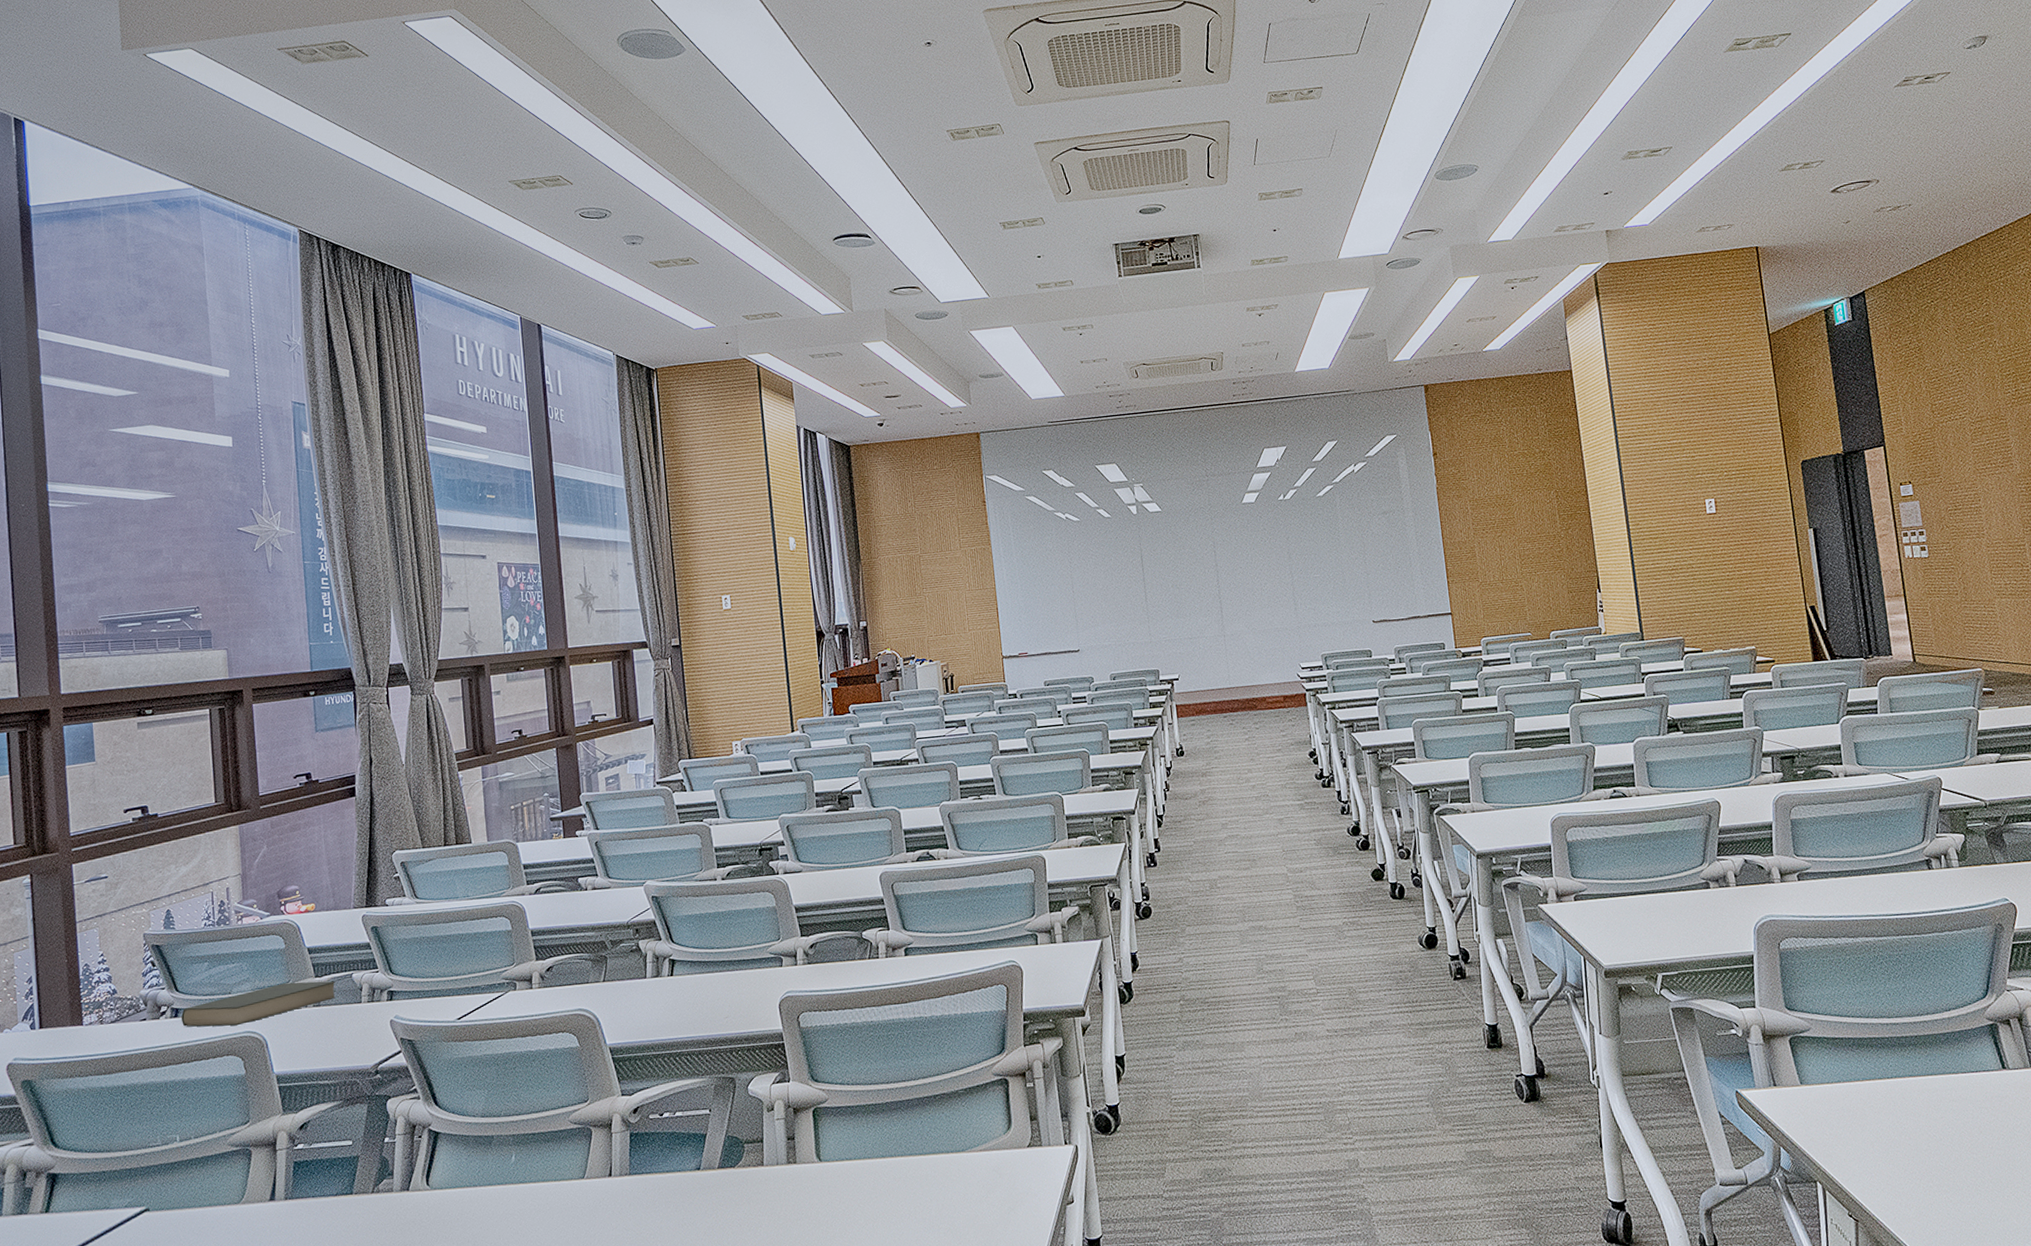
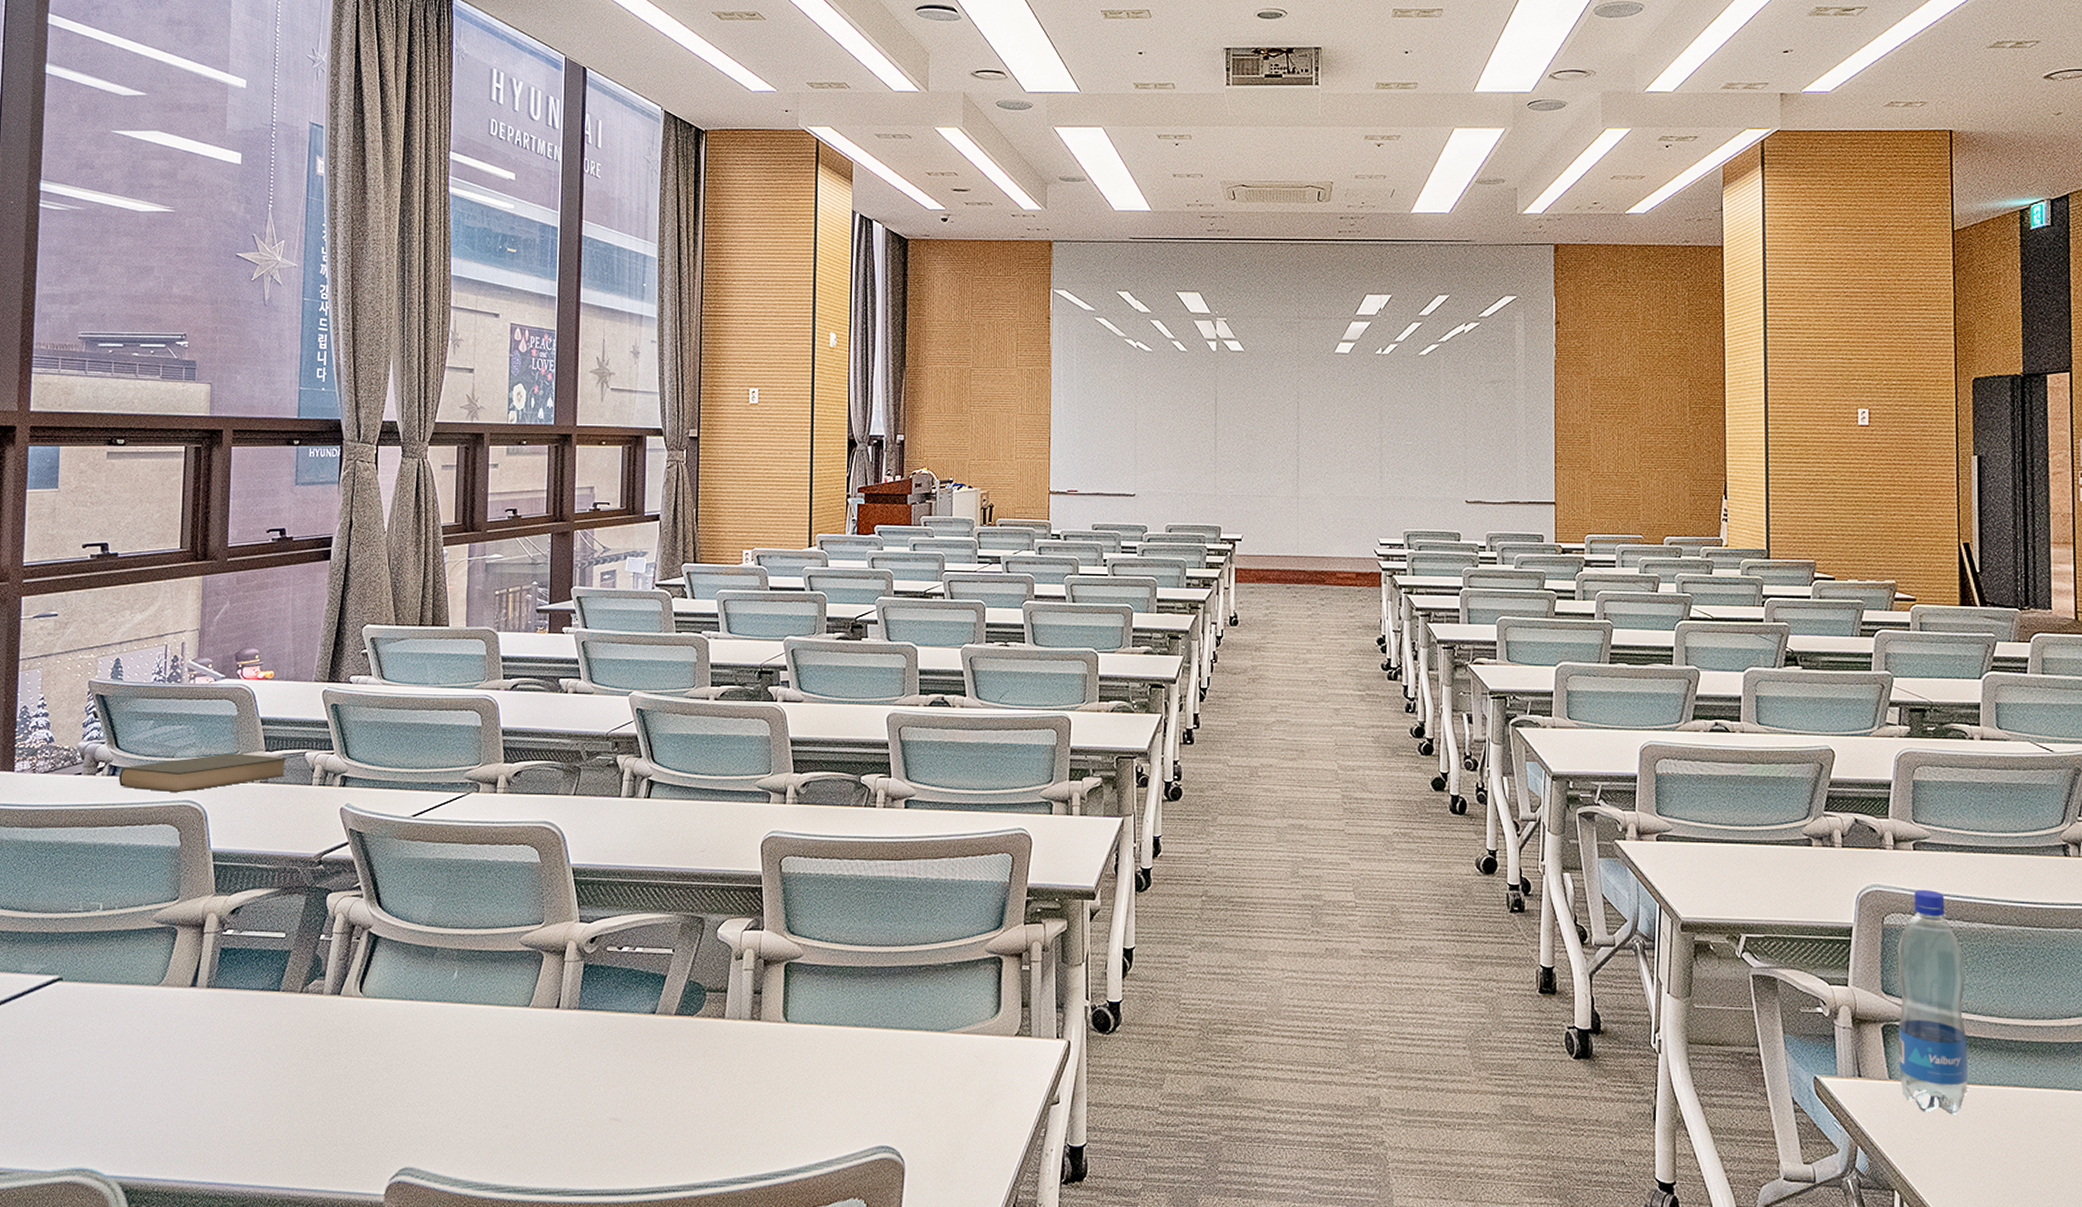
bottle: none [1794,914,1870,1110] -> present [1897,890,1968,1115]

